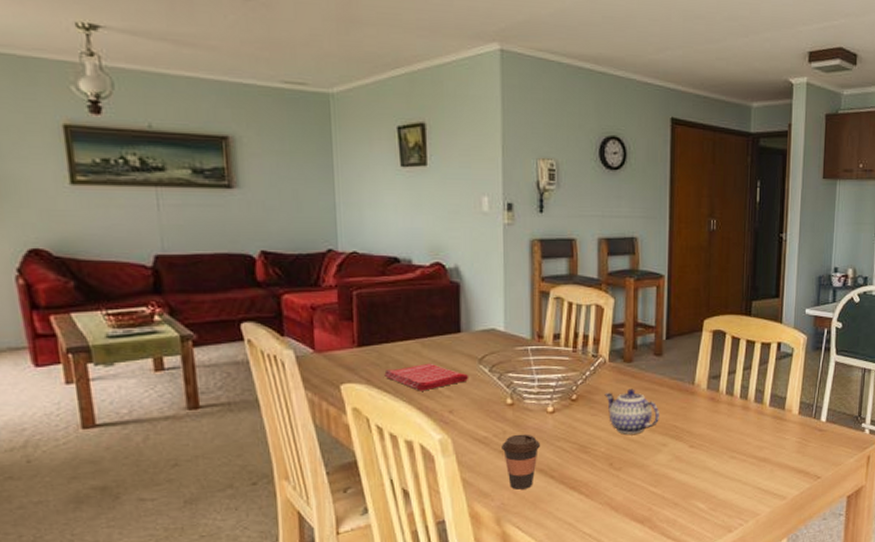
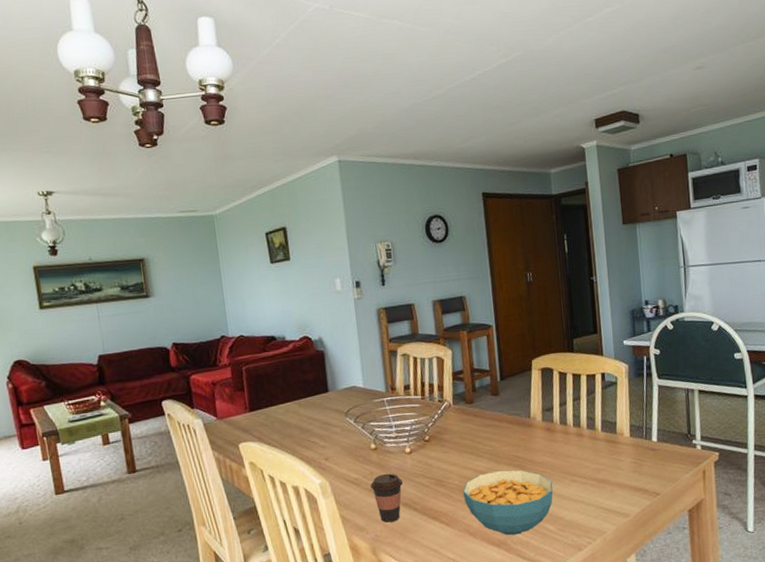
dish towel: present [384,363,469,391] -> none [271,419,339,444]
teapot: present [604,388,659,434] -> none [452,426,503,467]
cereal bowl: none [608,440,710,512] -> present [462,470,553,536]

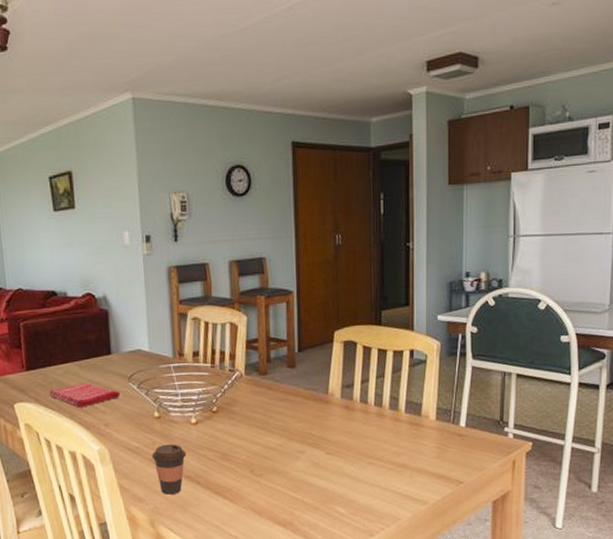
dish towel: none [271,419,339,444] -> present [49,382,121,408]
cereal bowl: present [462,470,553,536] -> none [249,447,348,516]

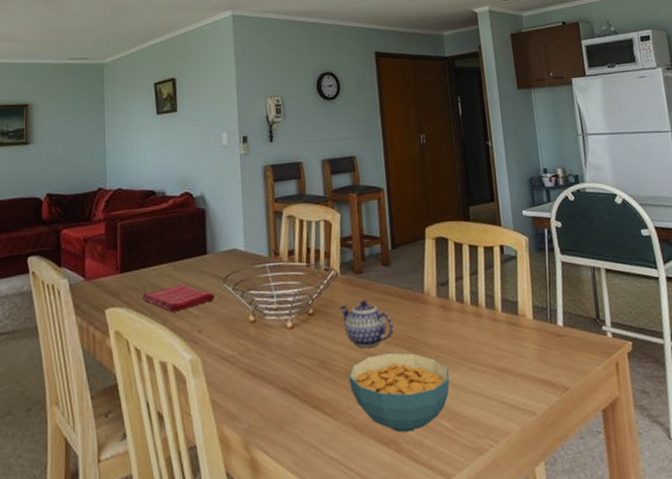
coffee cup: present [152,444,187,495] -> none [246,351,283,410]
teapot: none [242,399,296,443] -> present [339,300,394,348]
cereal bowl: none [249,447,348,516] -> present [348,352,450,433]

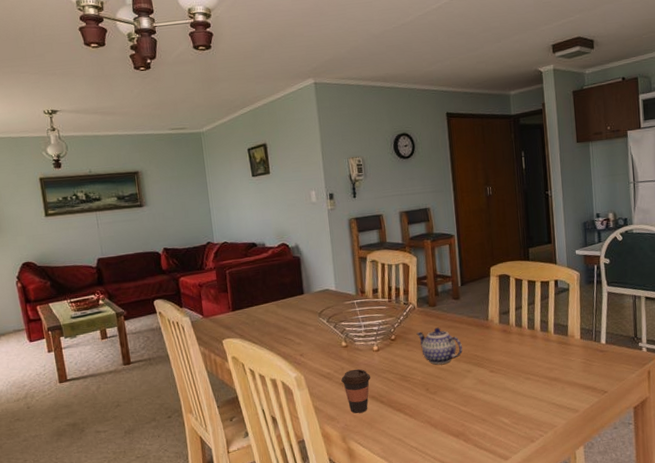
dish towel: present [142,284,215,312] -> none [252,319,313,341]
coffee cup: none [246,351,283,410] -> present [341,369,371,413]
cereal bowl: present [348,352,450,433] -> none [425,367,509,427]

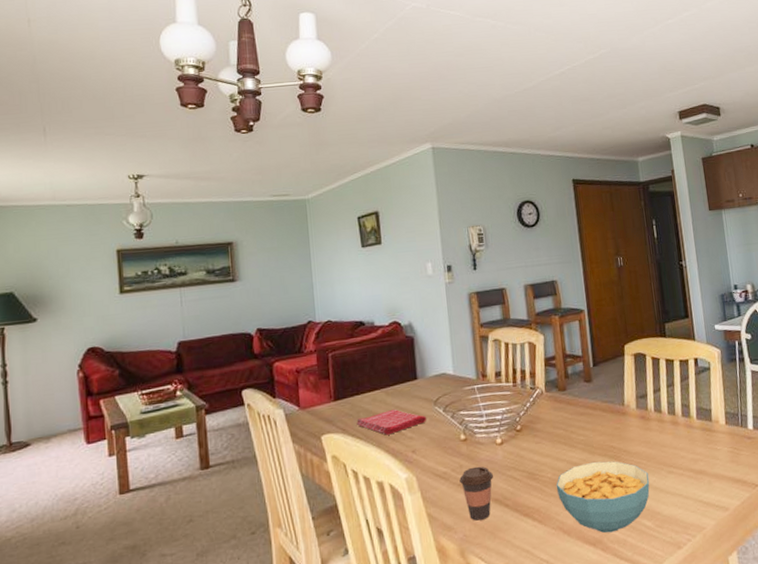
dish towel: none [252,319,313,341] -> present [356,409,427,435]
teapot: present [416,327,463,365] -> none [545,414,597,459]
cereal bowl: none [425,367,509,427] -> present [556,461,650,533]

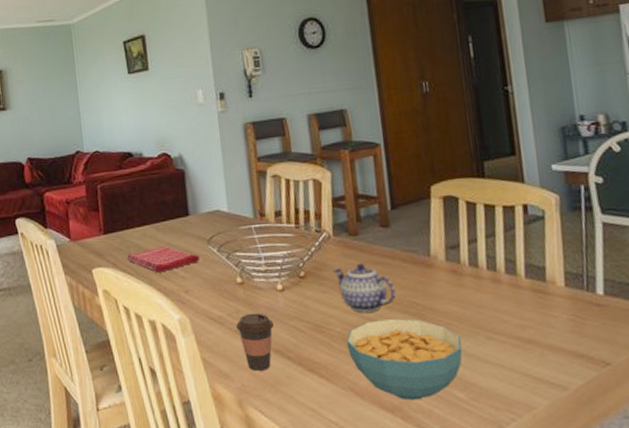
teapot: none [545,414,597,459] -> present [333,263,396,313]

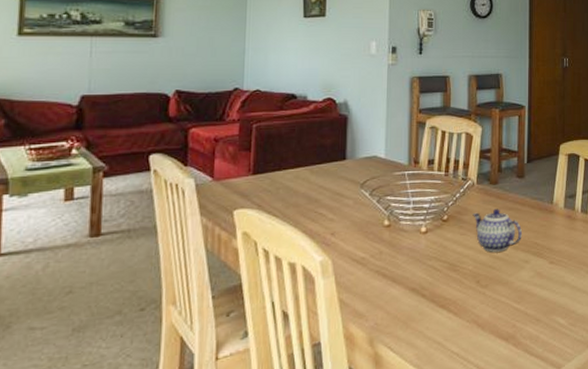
dish towel: present [127,245,200,273] -> none [275,188,351,215]
coffee cup: present [236,313,275,371] -> none [378,254,414,309]
cereal bowl: present [346,318,463,401] -> none [476,257,568,329]

